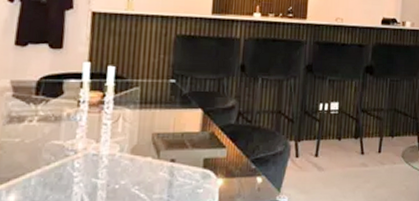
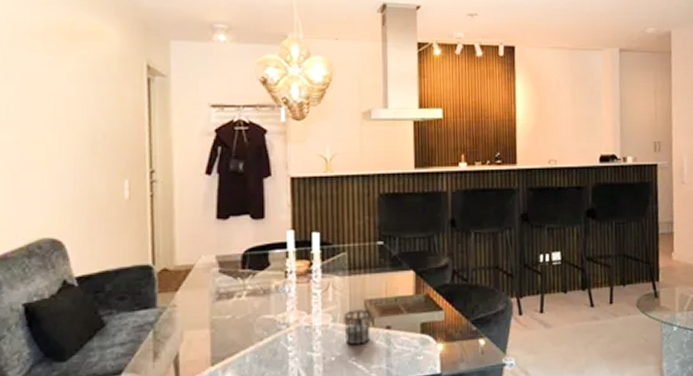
cup: none [130,142,158,175] -> present [344,309,372,345]

